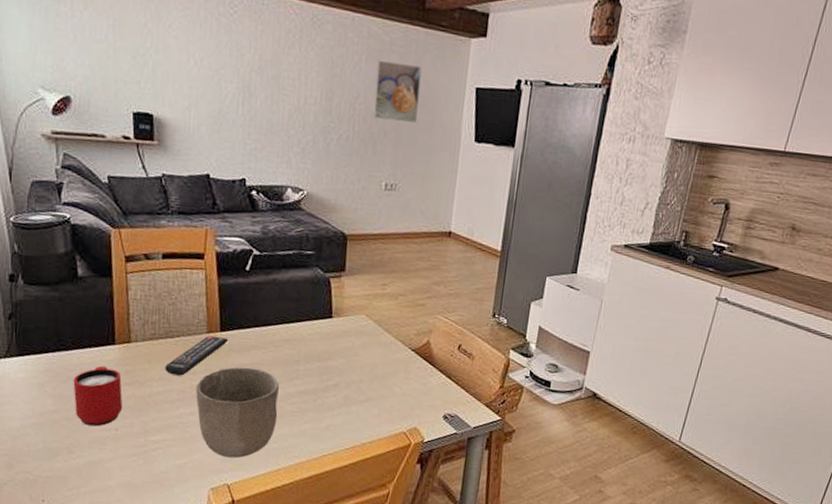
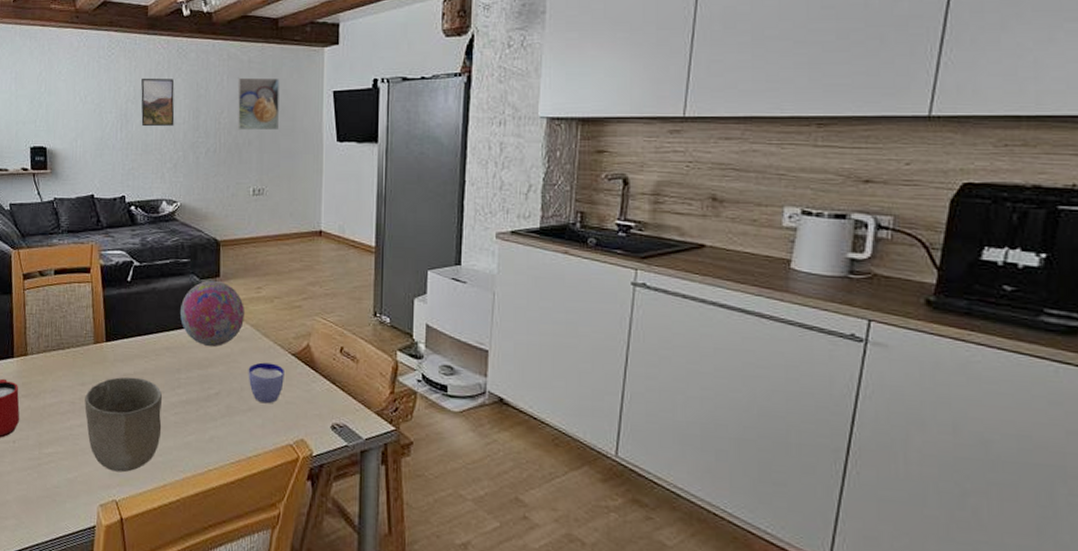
remote control: present [165,335,229,376] -> none [57,346,114,387]
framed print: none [266,45,307,106] -> present [141,78,175,127]
decorative ball: none [301,274,369,341] -> present [180,280,245,347]
cup: none [367,356,404,395] -> present [248,362,284,404]

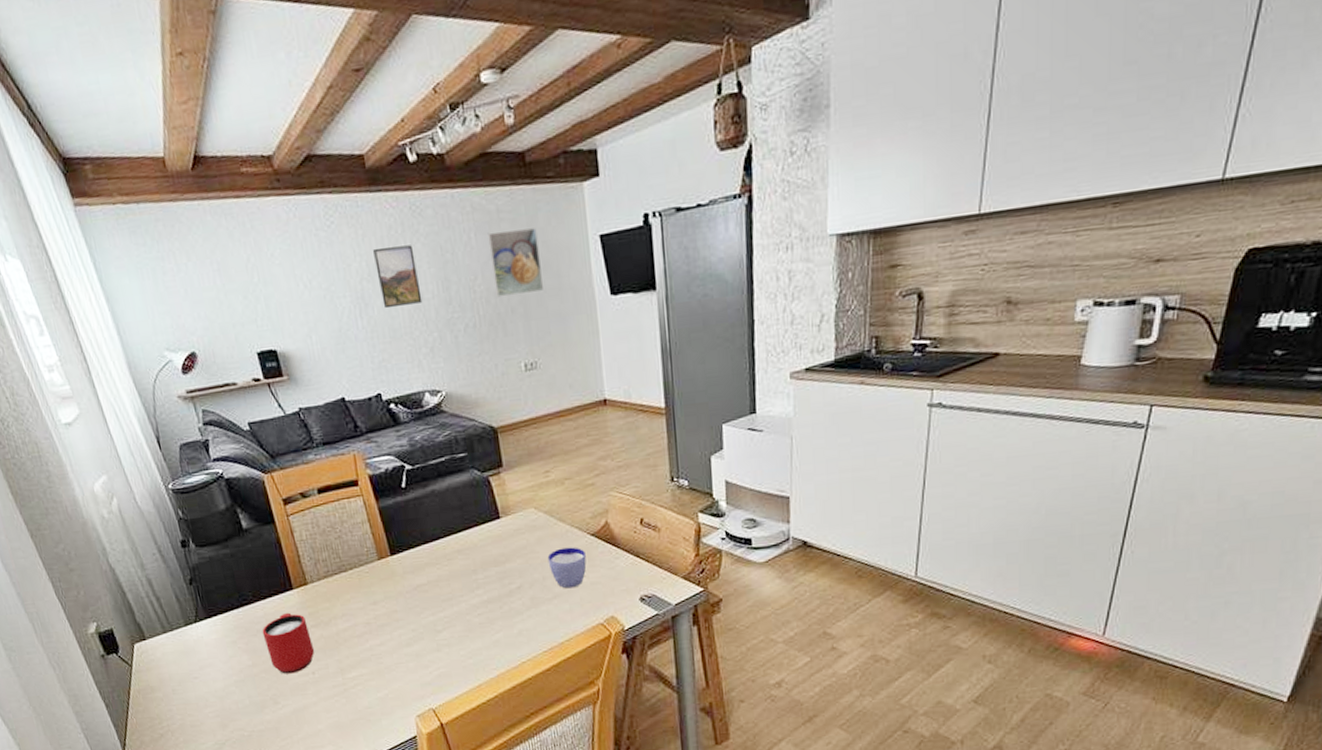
bowl: present [84,376,162,473] -> none [379,586,468,682]
decorative ball: present [180,280,245,347] -> none [465,470,536,542]

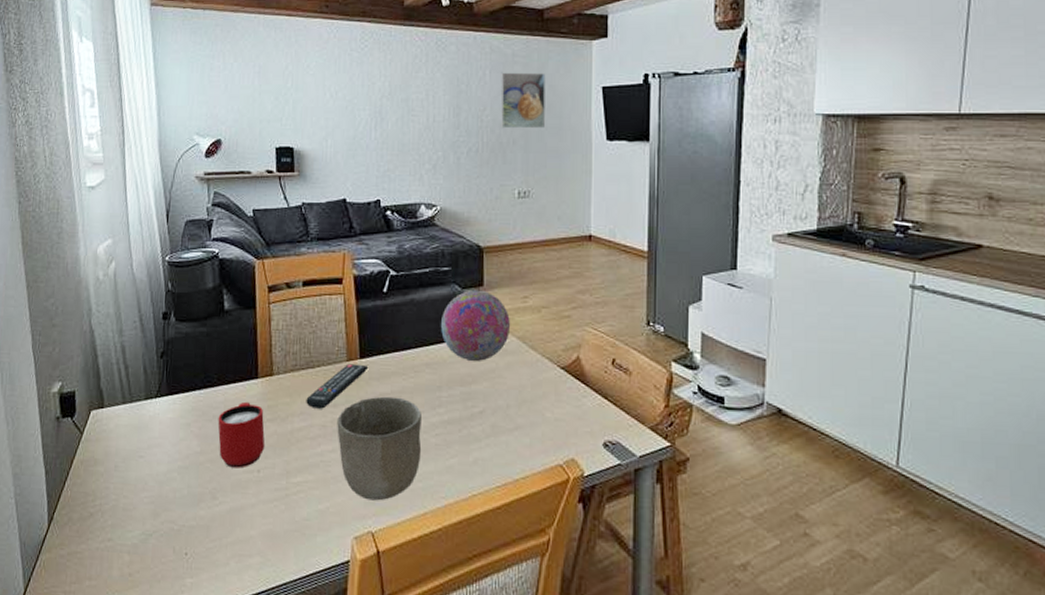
remote control: none [345,561,401,609] -> present [306,363,369,409]
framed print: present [373,245,423,309] -> none [397,72,434,125]
bowl: none [379,586,468,682] -> present [337,396,422,501]
decorative ball: none [465,470,536,542] -> present [441,289,511,362]
cup: present [547,547,587,589] -> none [514,377,553,422]

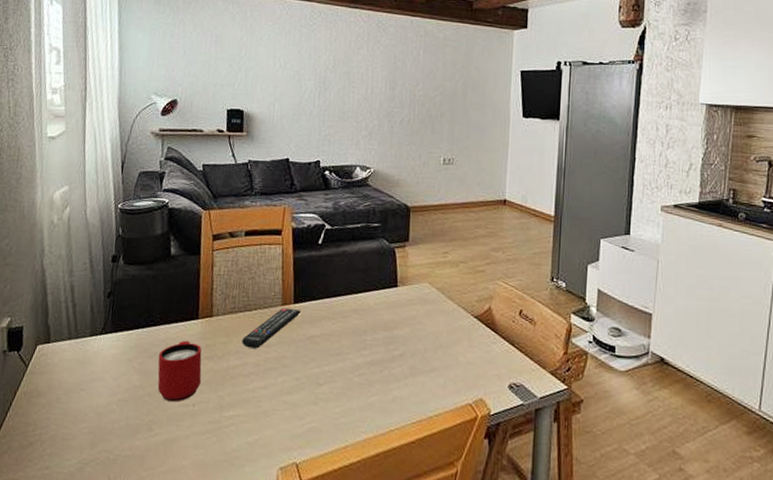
bowl: present [337,396,422,501] -> none [269,338,347,435]
decorative ball: present [441,289,511,362] -> none [369,244,432,310]
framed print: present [500,72,546,129] -> none [431,53,472,104]

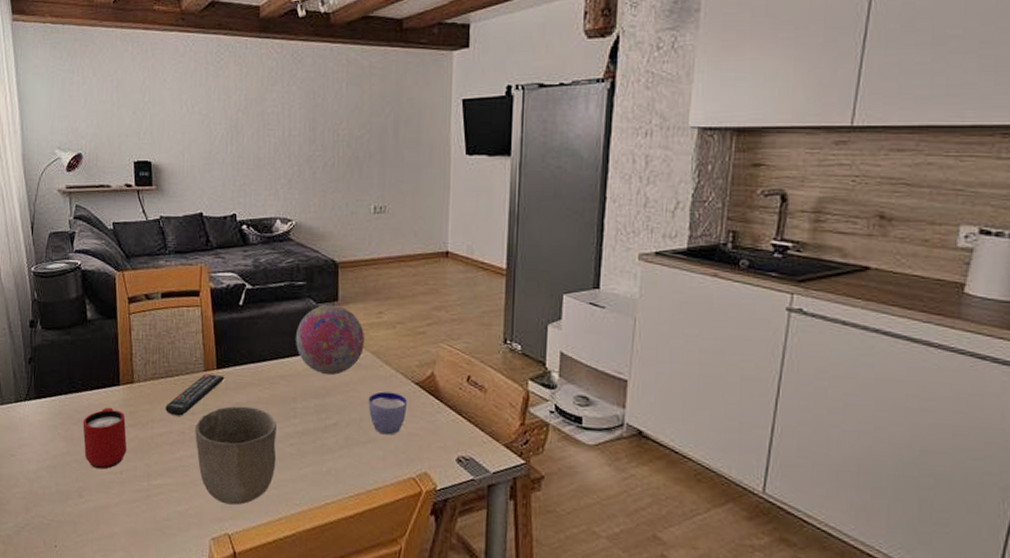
bowl: none [269,338,347,435] -> present [195,406,277,506]
decorative ball: none [369,244,432,310] -> present [296,304,366,376]
cup: none [432,324,467,365] -> present [368,391,407,435]

